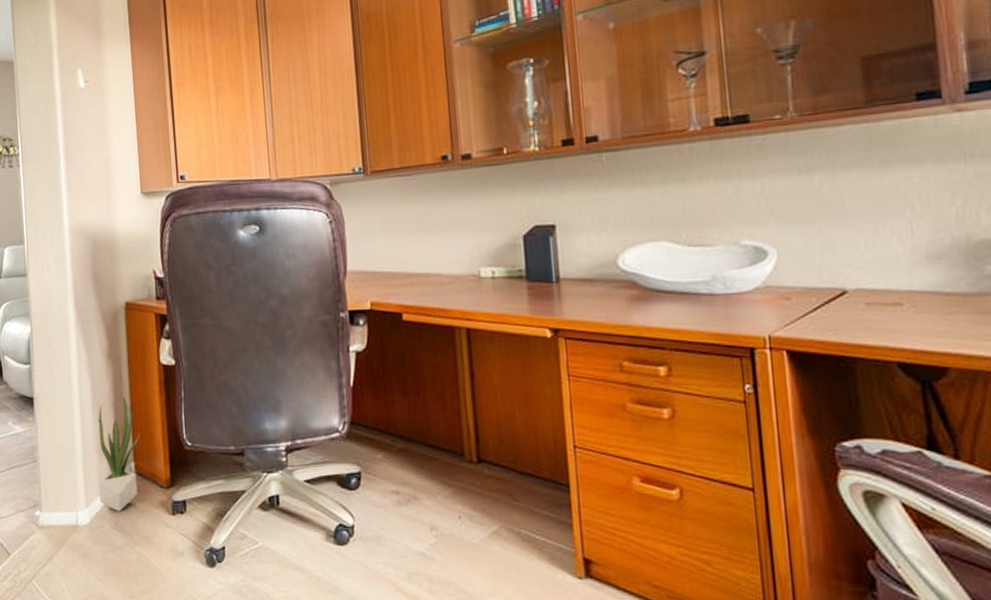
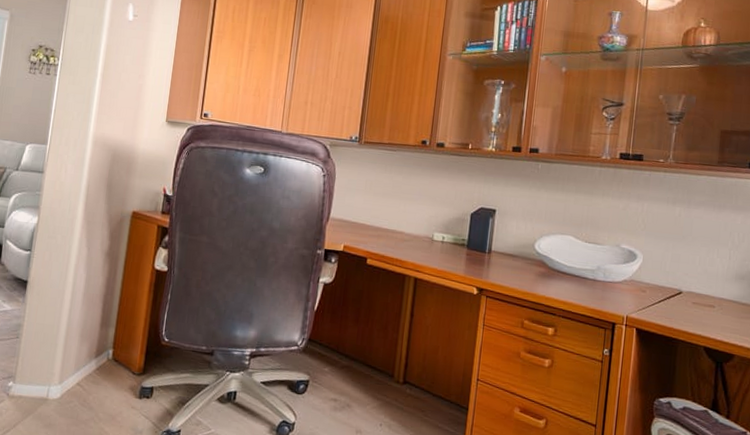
potted plant: present [97,396,141,511] -> none [74,291,124,390]

